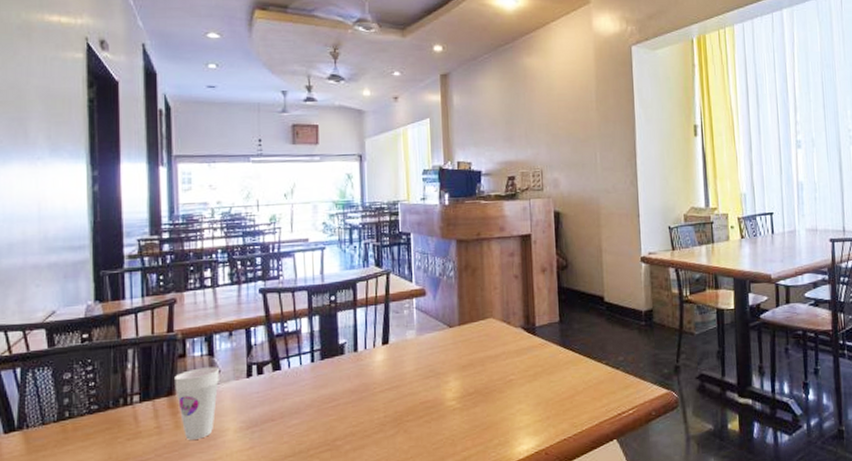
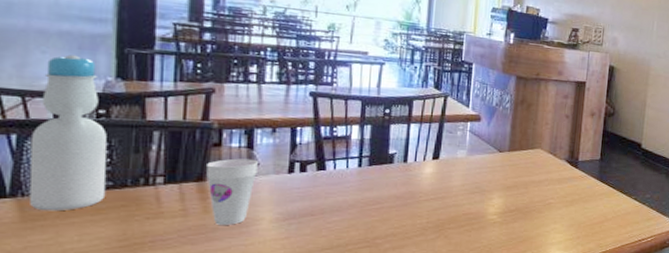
bottle: none [31,284,92,441] -> present [28,54,107,211]

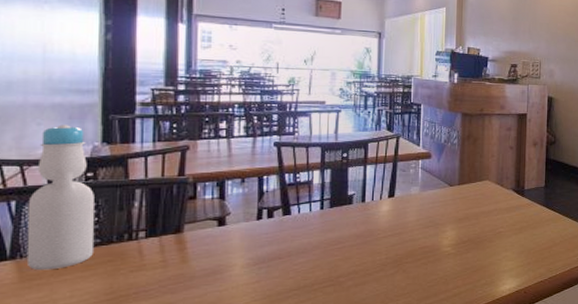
cup: present [206,158,258,225] -> none [183,209,229,273]

